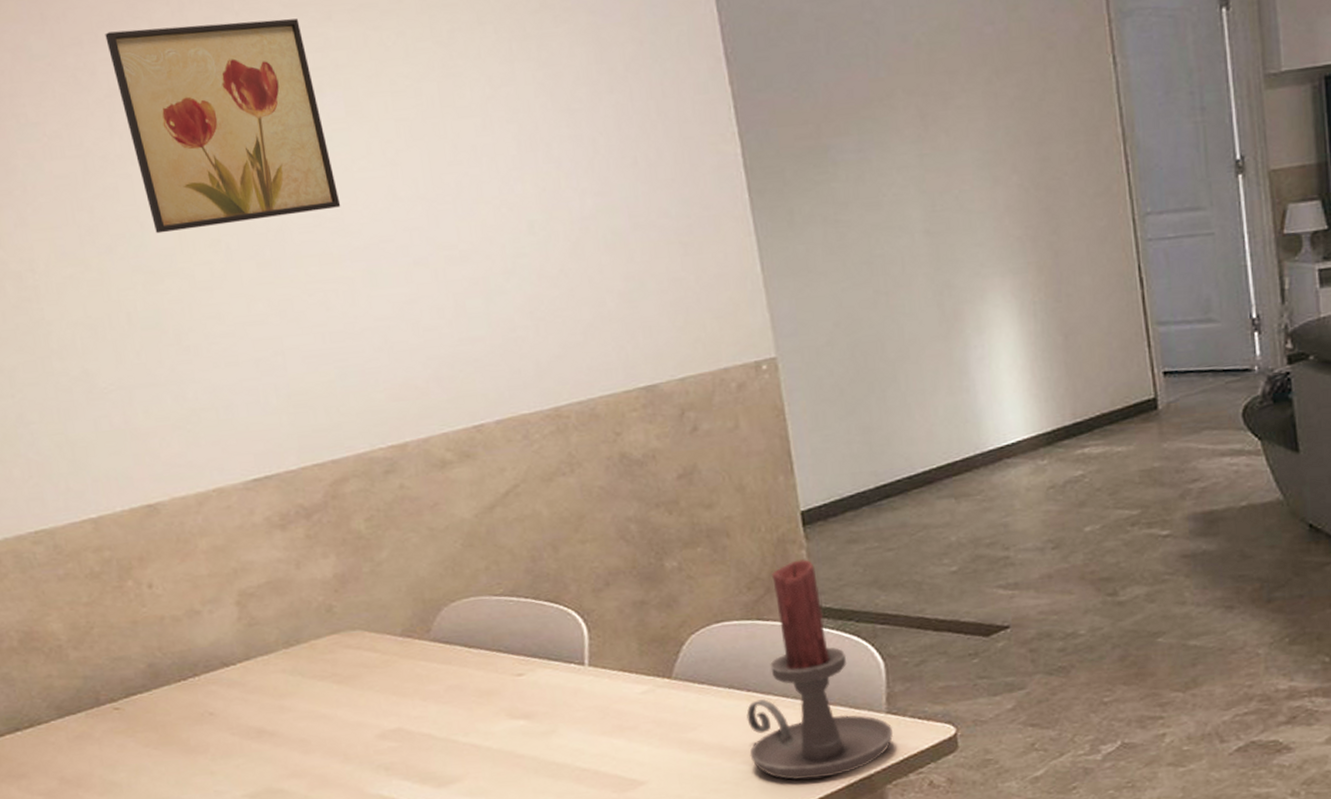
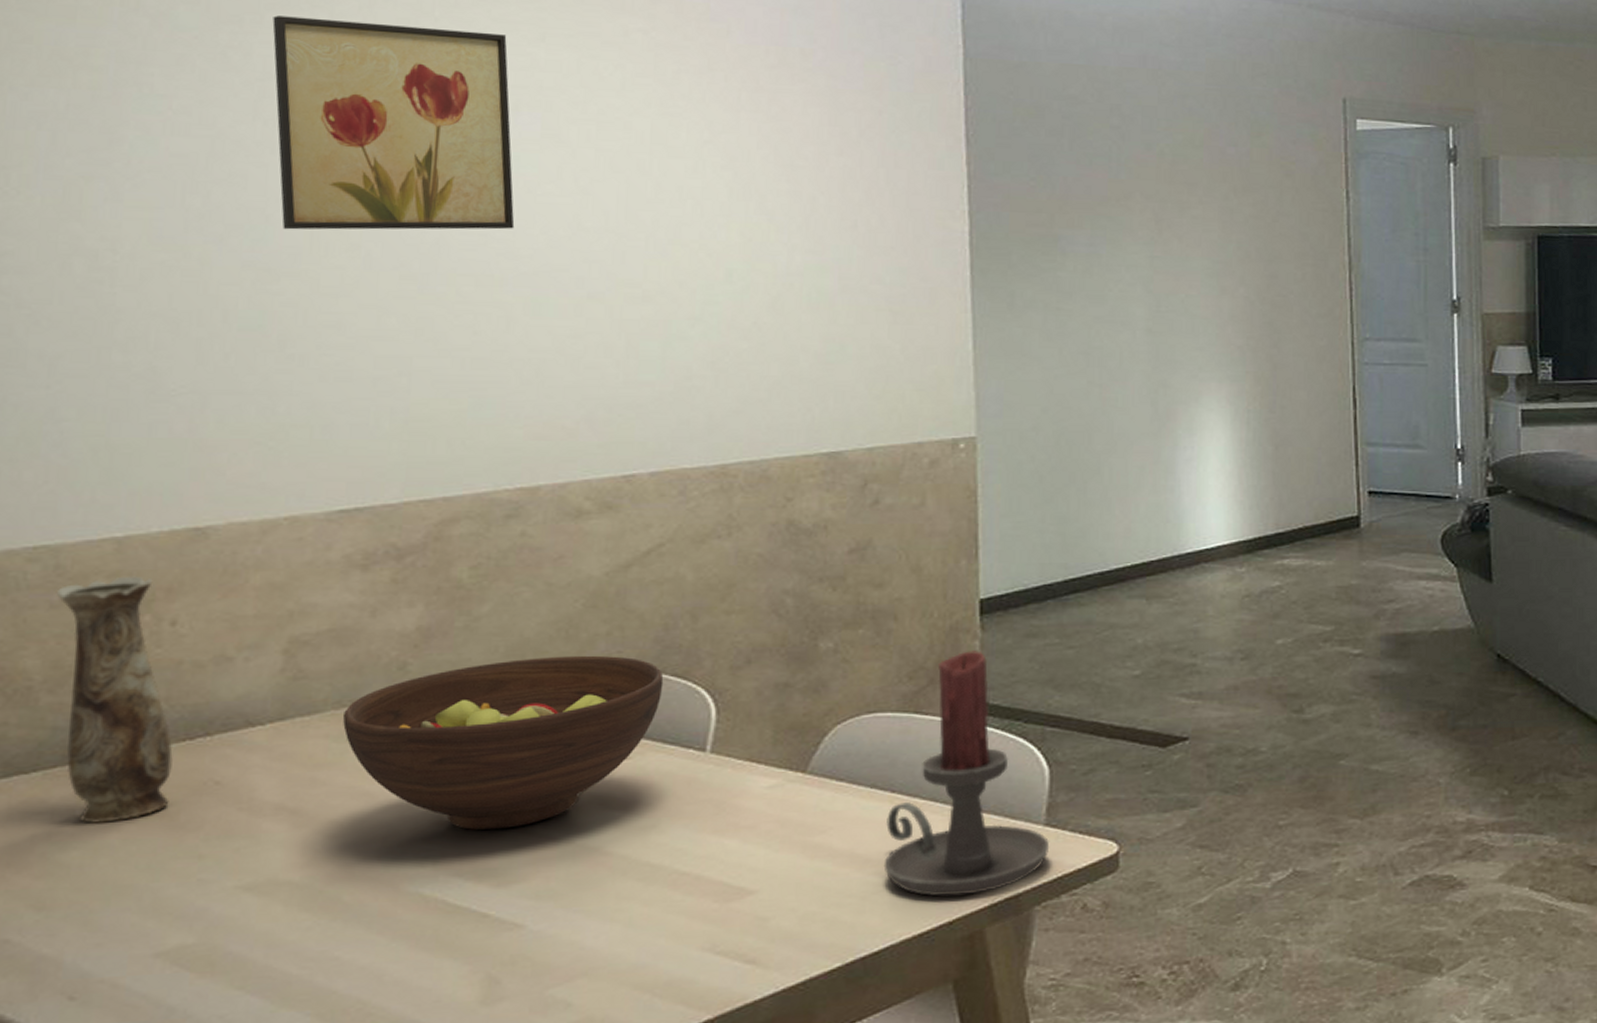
vase: none [59,549,180,751] -> present [56,576,173,823]
fruit bowl: none [292,587,540,742] -> present [343,655,664,830]

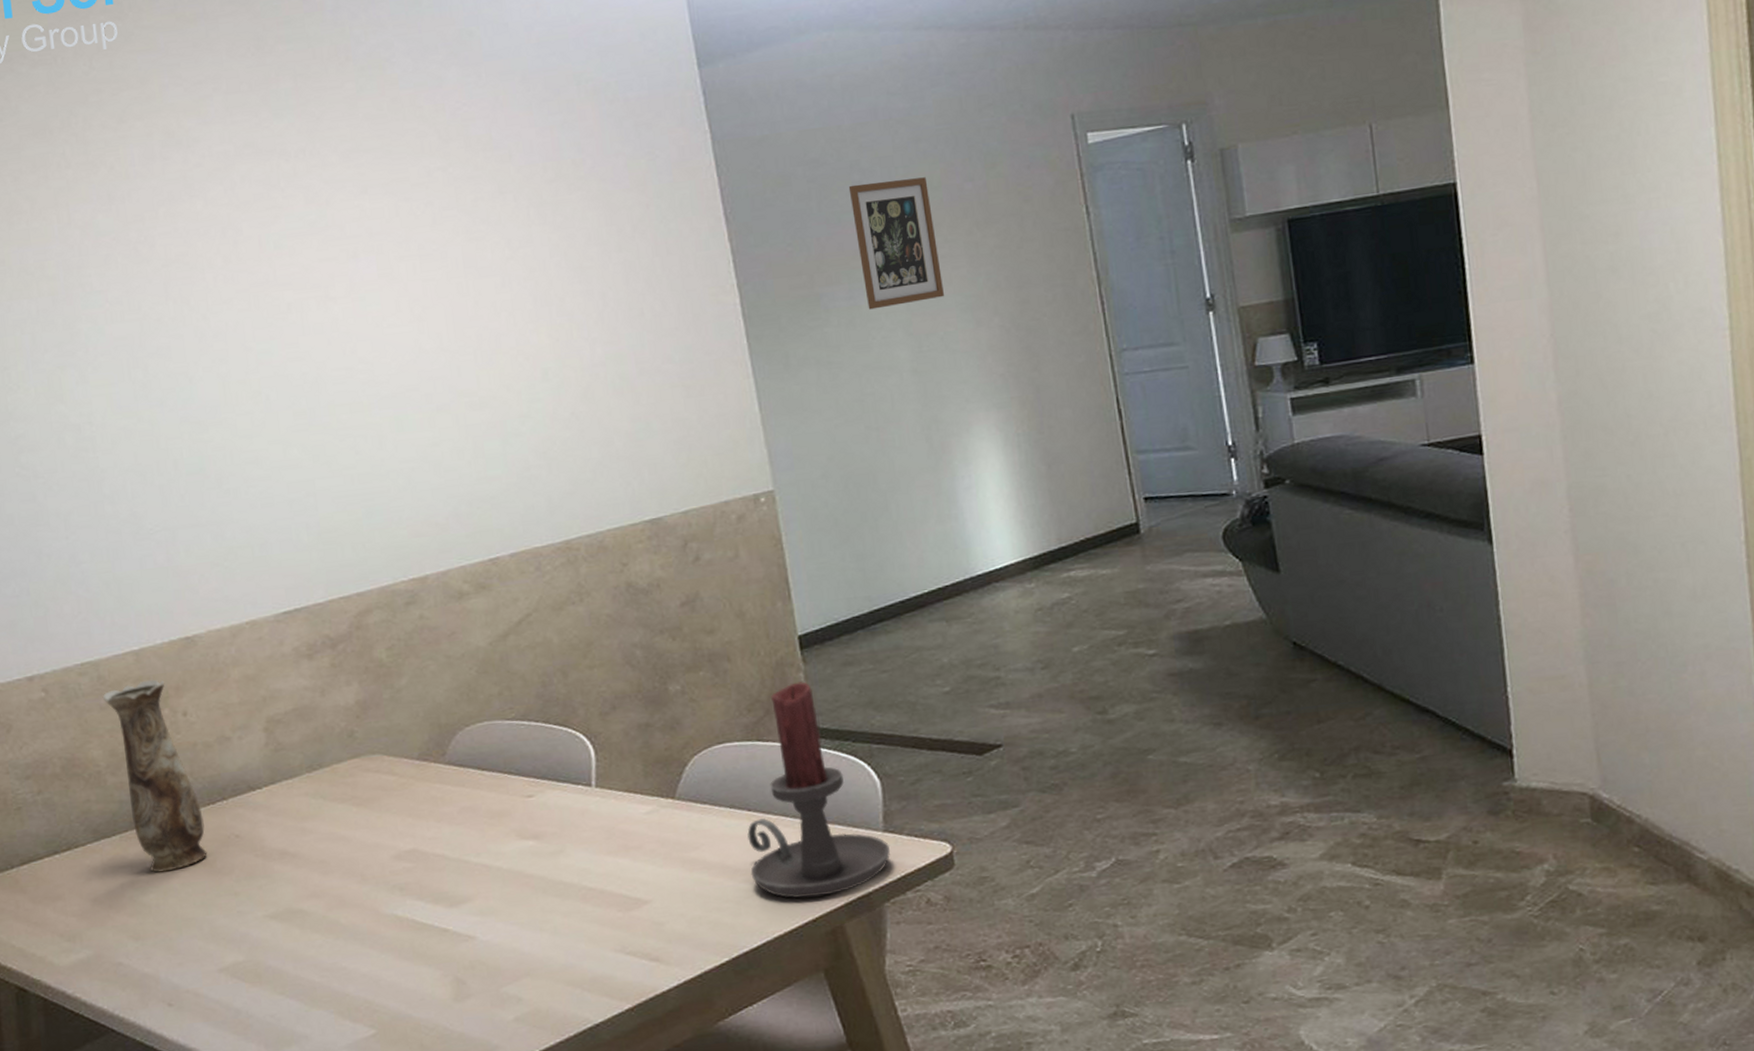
wall art: present [272,15,515,230] -> none [164,193,372,388]
fruit bowl: present [343,655,664,830] -> none [315,712,550,862]
wall art: none [1105,129,1191,261] -> present [848,177,944,310]

